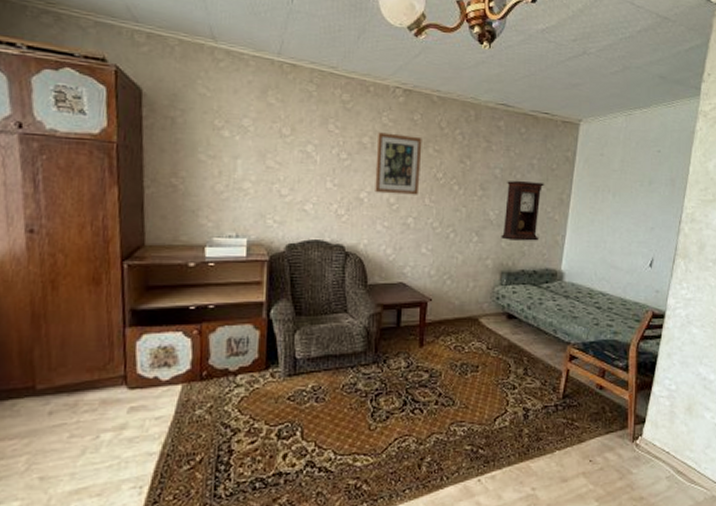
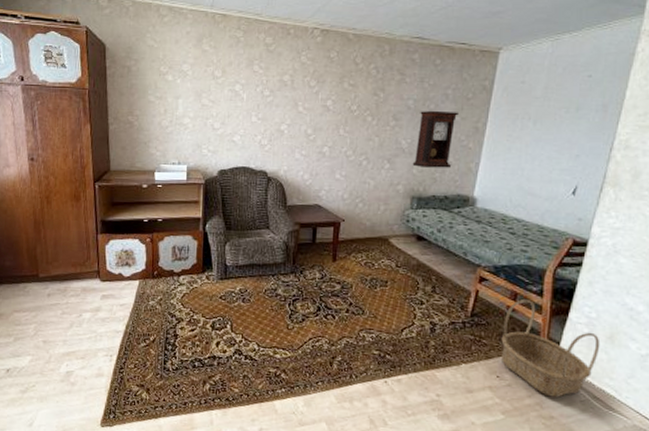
wall art: present [375,132,422,195] -> none [294,70,338,126]
basket: none [592,376,681,477] -> present [501,299,601,397]

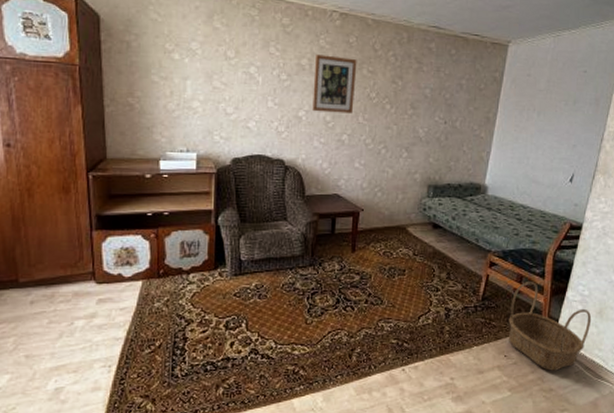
wall art: none [294,70,338,126] -> present [312,54,357,114]
pendulum clock: present [412,110,460,168] -> none [429,99,473,157]

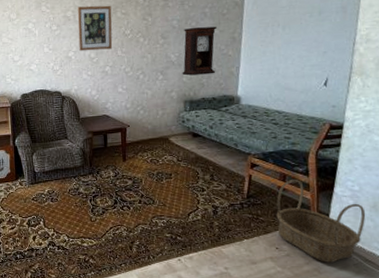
pendulum clock: none [429,99,473,157] -> present [182,26,218,76]

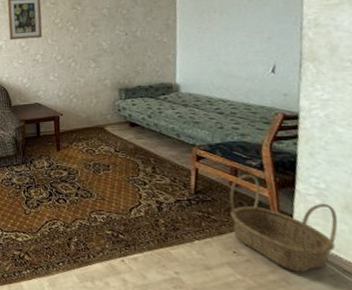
pendulum clock: present [182,26,218,76] -> none [114,14,151,63]

